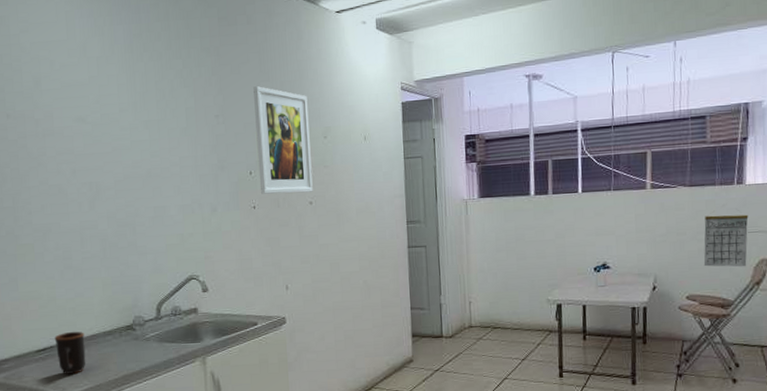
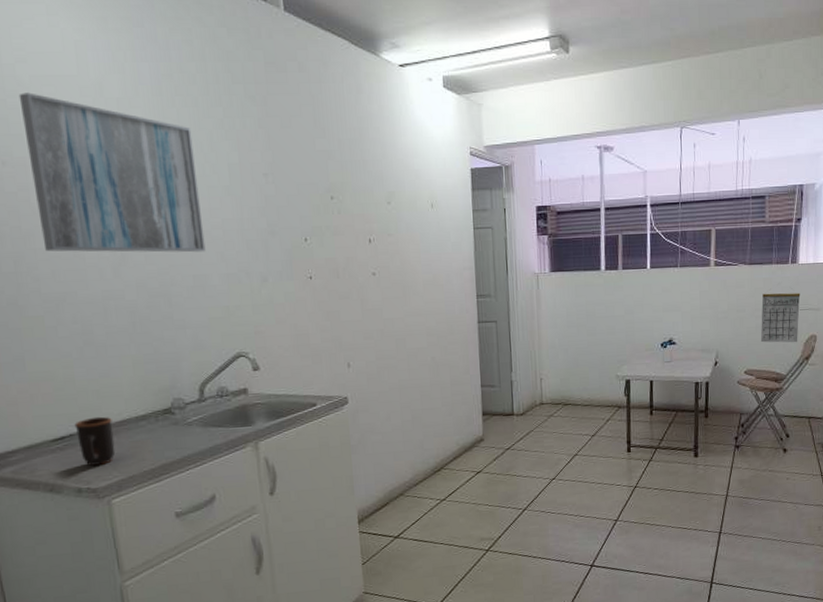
wall art: none [21,56,165,189] -> present [18,92,206,253]
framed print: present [253,86,313,194] -> none [307,143,376,264]

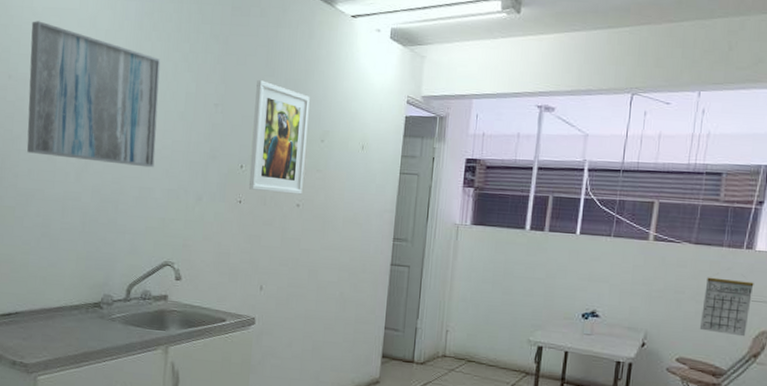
mug: present [74,416,116,466] -> none [21,300,51,344]
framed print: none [307,143,376,264] -> present [248,80,310,195]

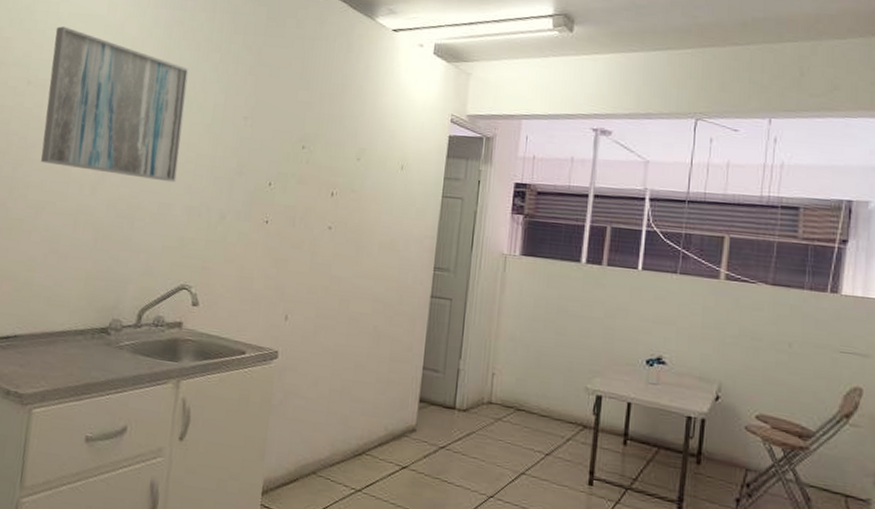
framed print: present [248,80,310,195] -> none [276,93,346,216]
calendar: present [699,277,754,337] -> none [781,323,842,393]

